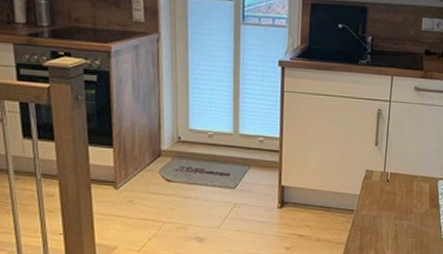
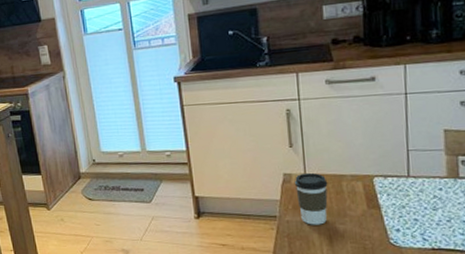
coffee cup: none [374,171,402,220] -> present [294,172,328,225]

